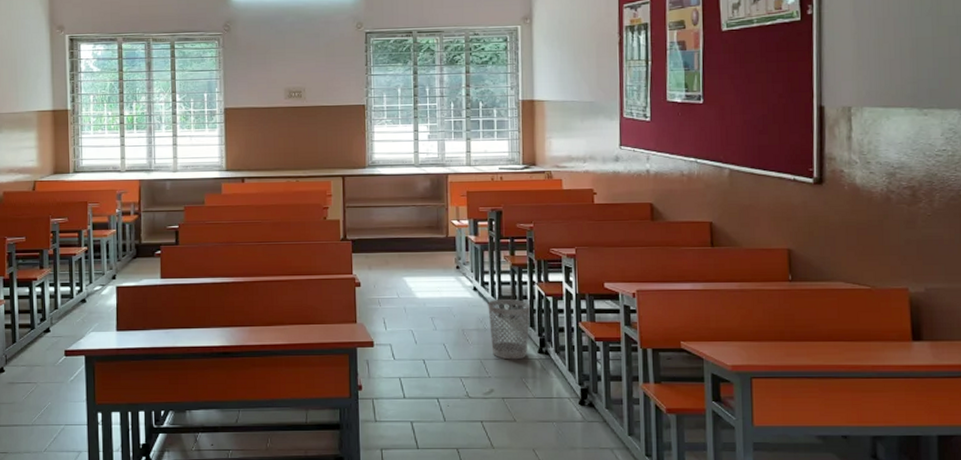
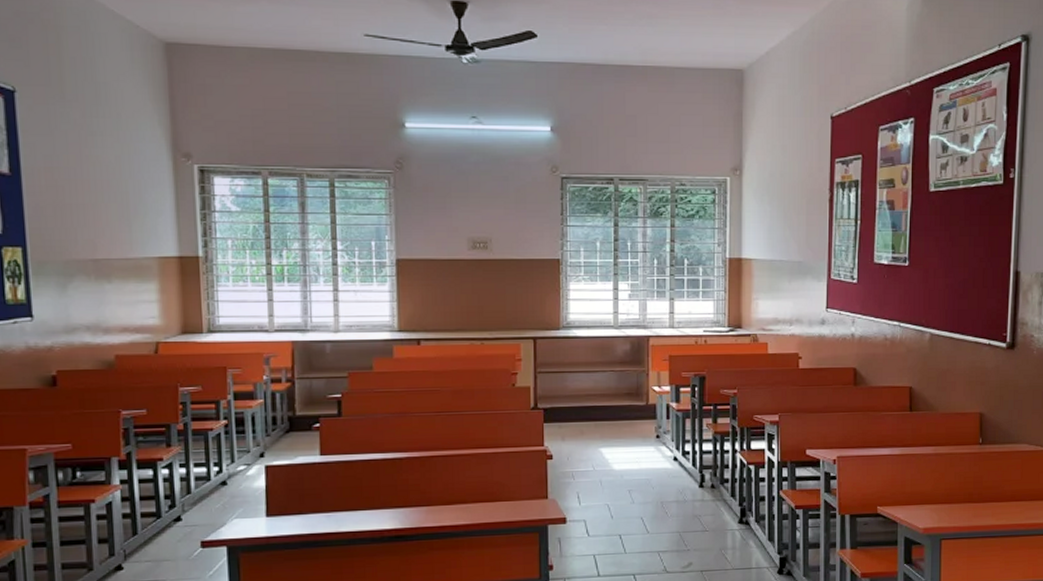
wastebasket: present [488,298,531,360] -> none [688,468,732,532]

